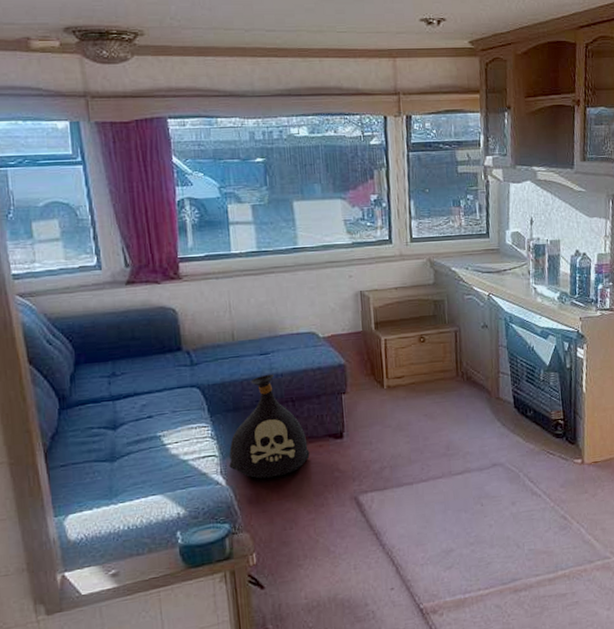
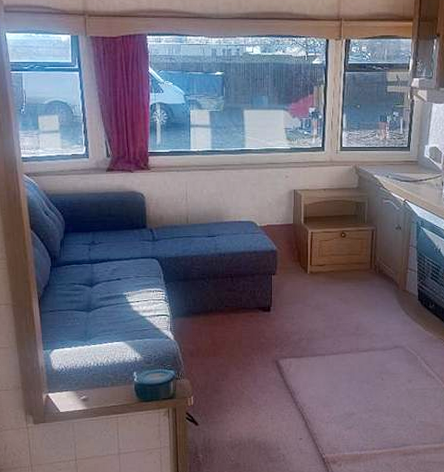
bag: present [229,374,310,479] -> none [177,253,242,337]

